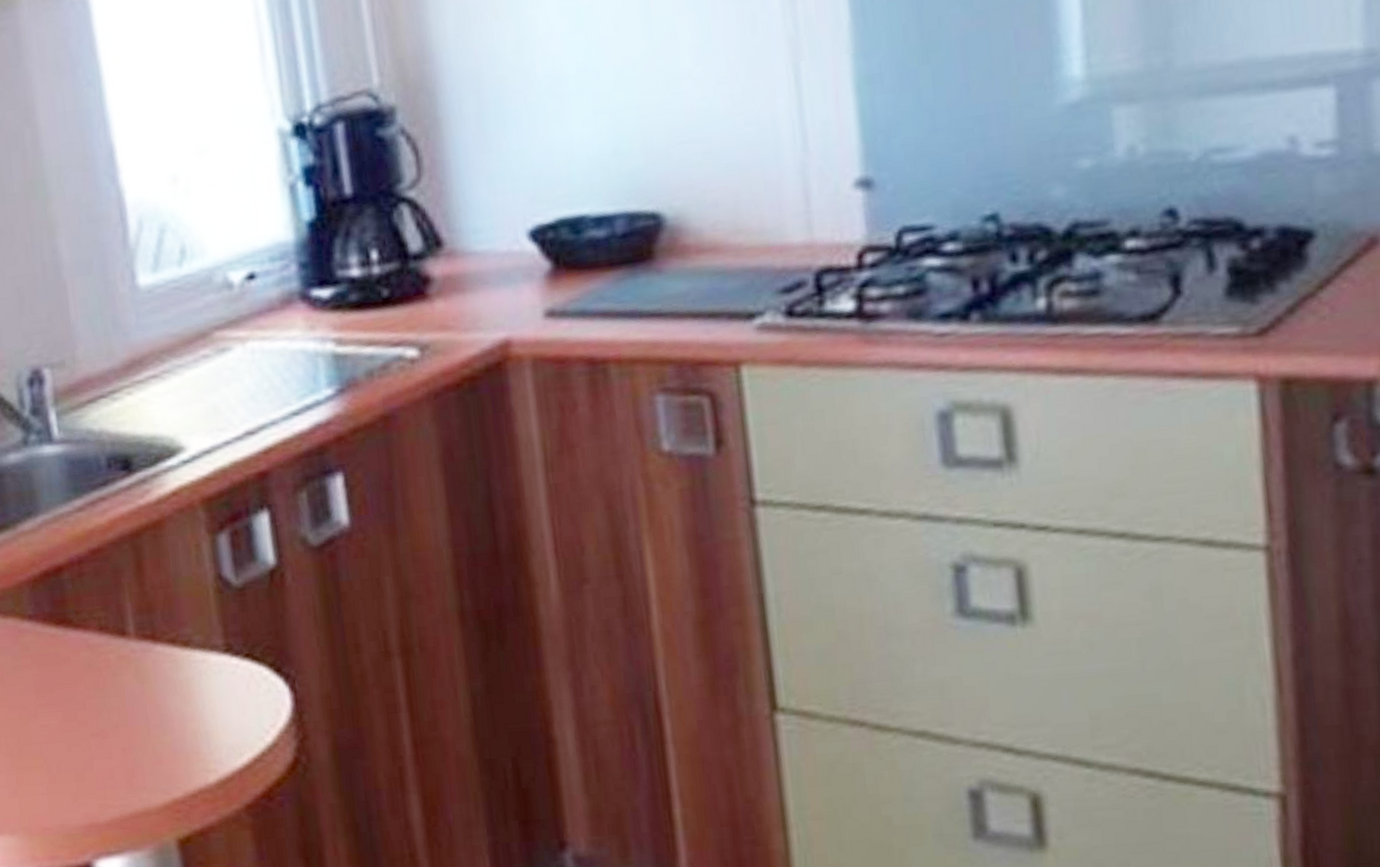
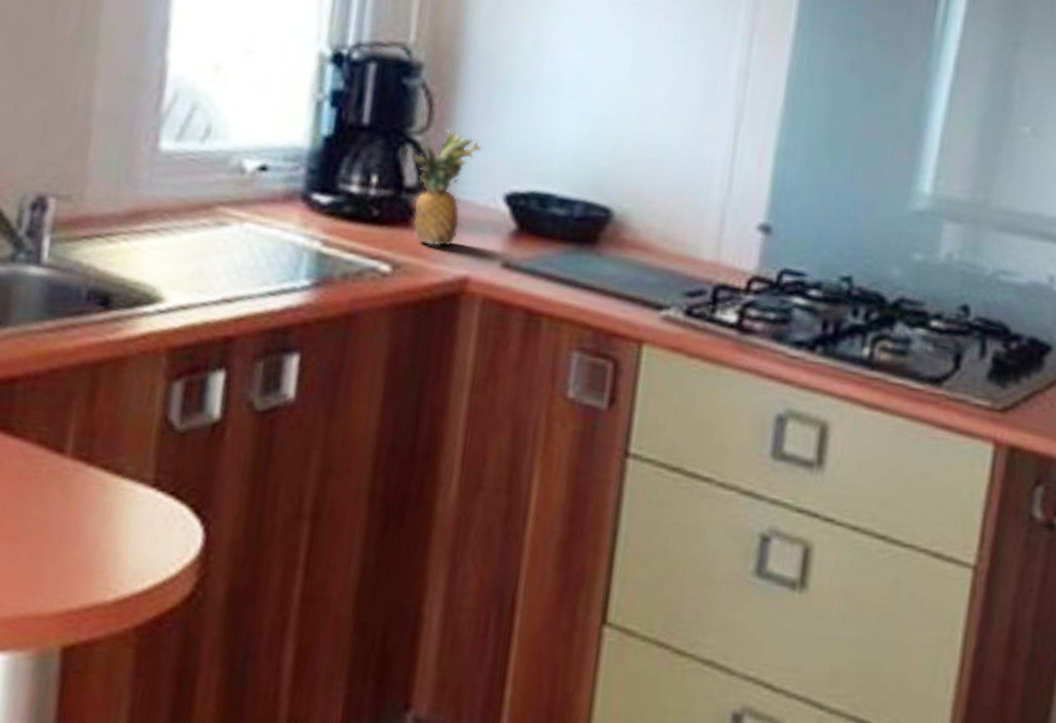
fruit: none [408,173,488,315] -> present [411,129,482,247]

